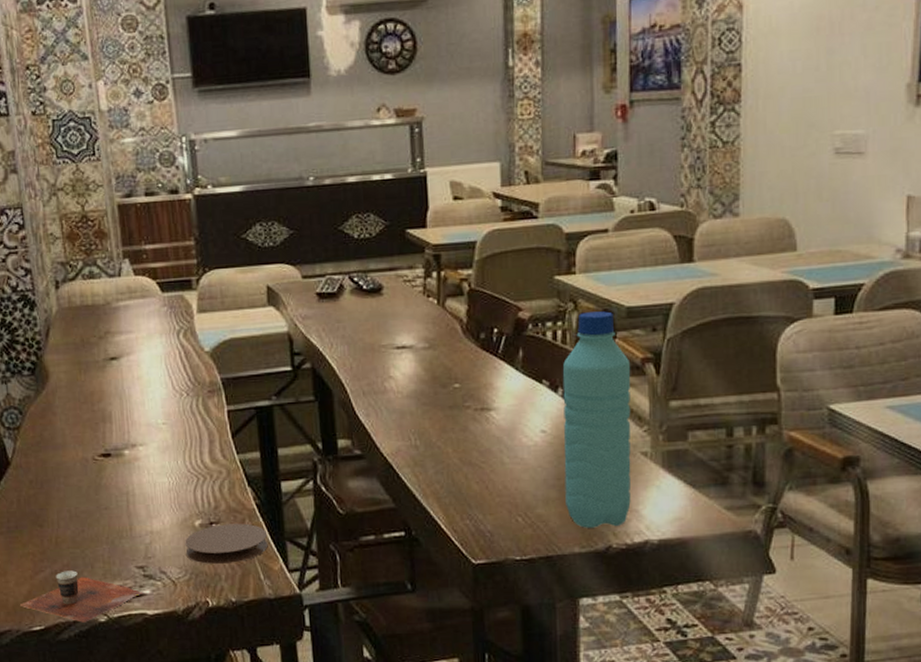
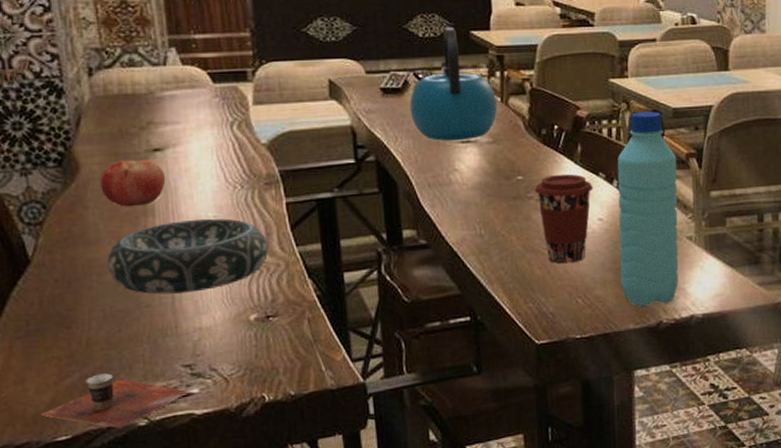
fruit: none [66,368,121,414] -> present [100,159,166,207]
decorative bowl: none [72,425,212,498] -> present [107,218,269,295]
coaster: present [185,523,268,564] -> none [238,315,330,359]
kettle: none [344,226,434,347] -> present [409,26,498,140]
coffee cup: none [472,381,536,479] -> present [534,174,594,264]

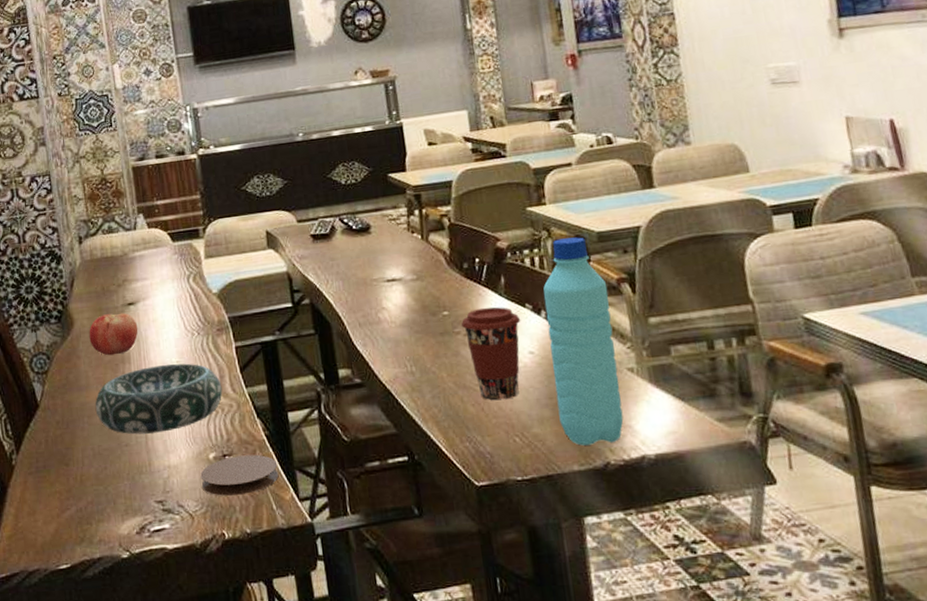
cup: present [40,373,191,428] -> none [47,507,163,559]
coaster: none [238,315,330,359] -> present [200,454,279,496]
kettle: present [409,26,498,140] -> none [337,171,419,281]

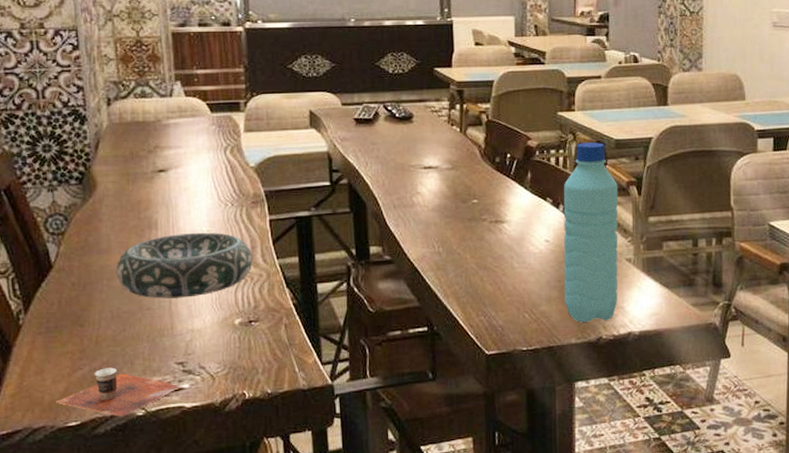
cup: none [47,507,163,559] -> present [55,367,182,417]
fruit: present [89,312,138,356] -> none [113,179,168,221]
coaster: present [200,454,279,496] -> none [224,321,304,359]
coffee cup: present [461,306,521,401] -> none [488,198,541,281]

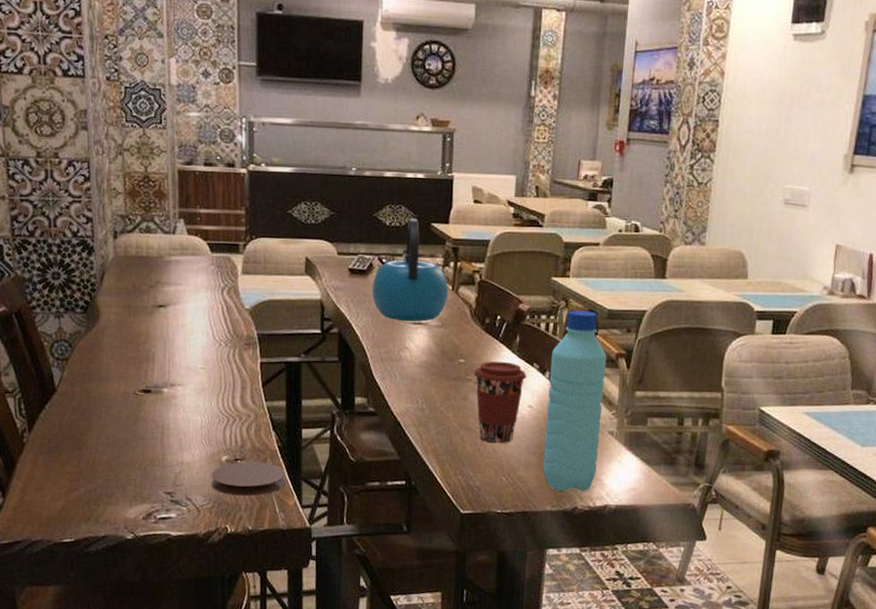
cup: present [55,367,182,417] -> none [52,491,169,538]
decorative bowl: present [116,232,253,299] -> none [114,369,243,431]
coaster: none [224,321,304,359] -> present [211,461,286,496]
kettle: none [379,64,457,166] -> present [372,218,449,322]
coffee cup: none [488,198,541,281] -> present [473,361,527,444]

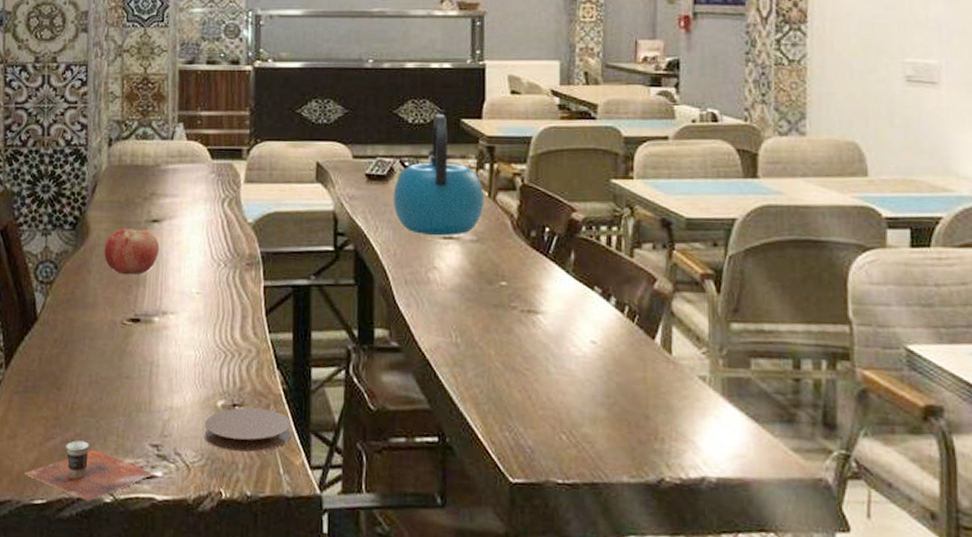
cup: none [52,491,169,538] -> present [24,440,155,501]
fruit: none [115,312,166,353] -> present [104,228,160,275]
coffee cup: present [473,361,527,444] -> none [518,283,587,391]
water bottle: present [543,310,607,491] -> none [614,219,689,457]

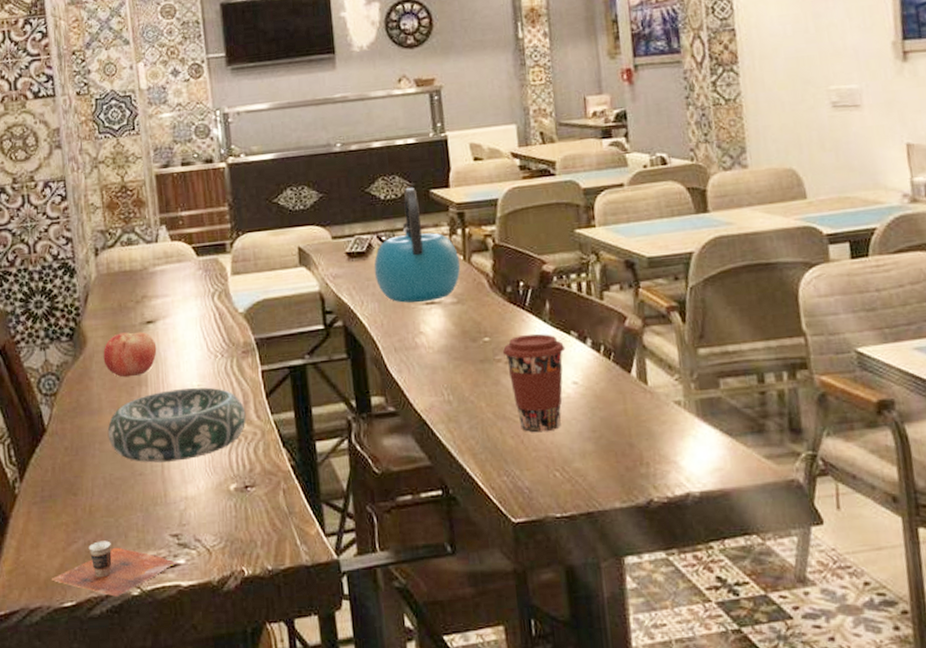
decorative bowl: none [99,293,243,369] -> present [107,387,246,463]
coaster: present [204,407,292,452] -> none [220,486,304,530]
coffee cup: none [518,283,587,391] -> present [502,333,566,433]

